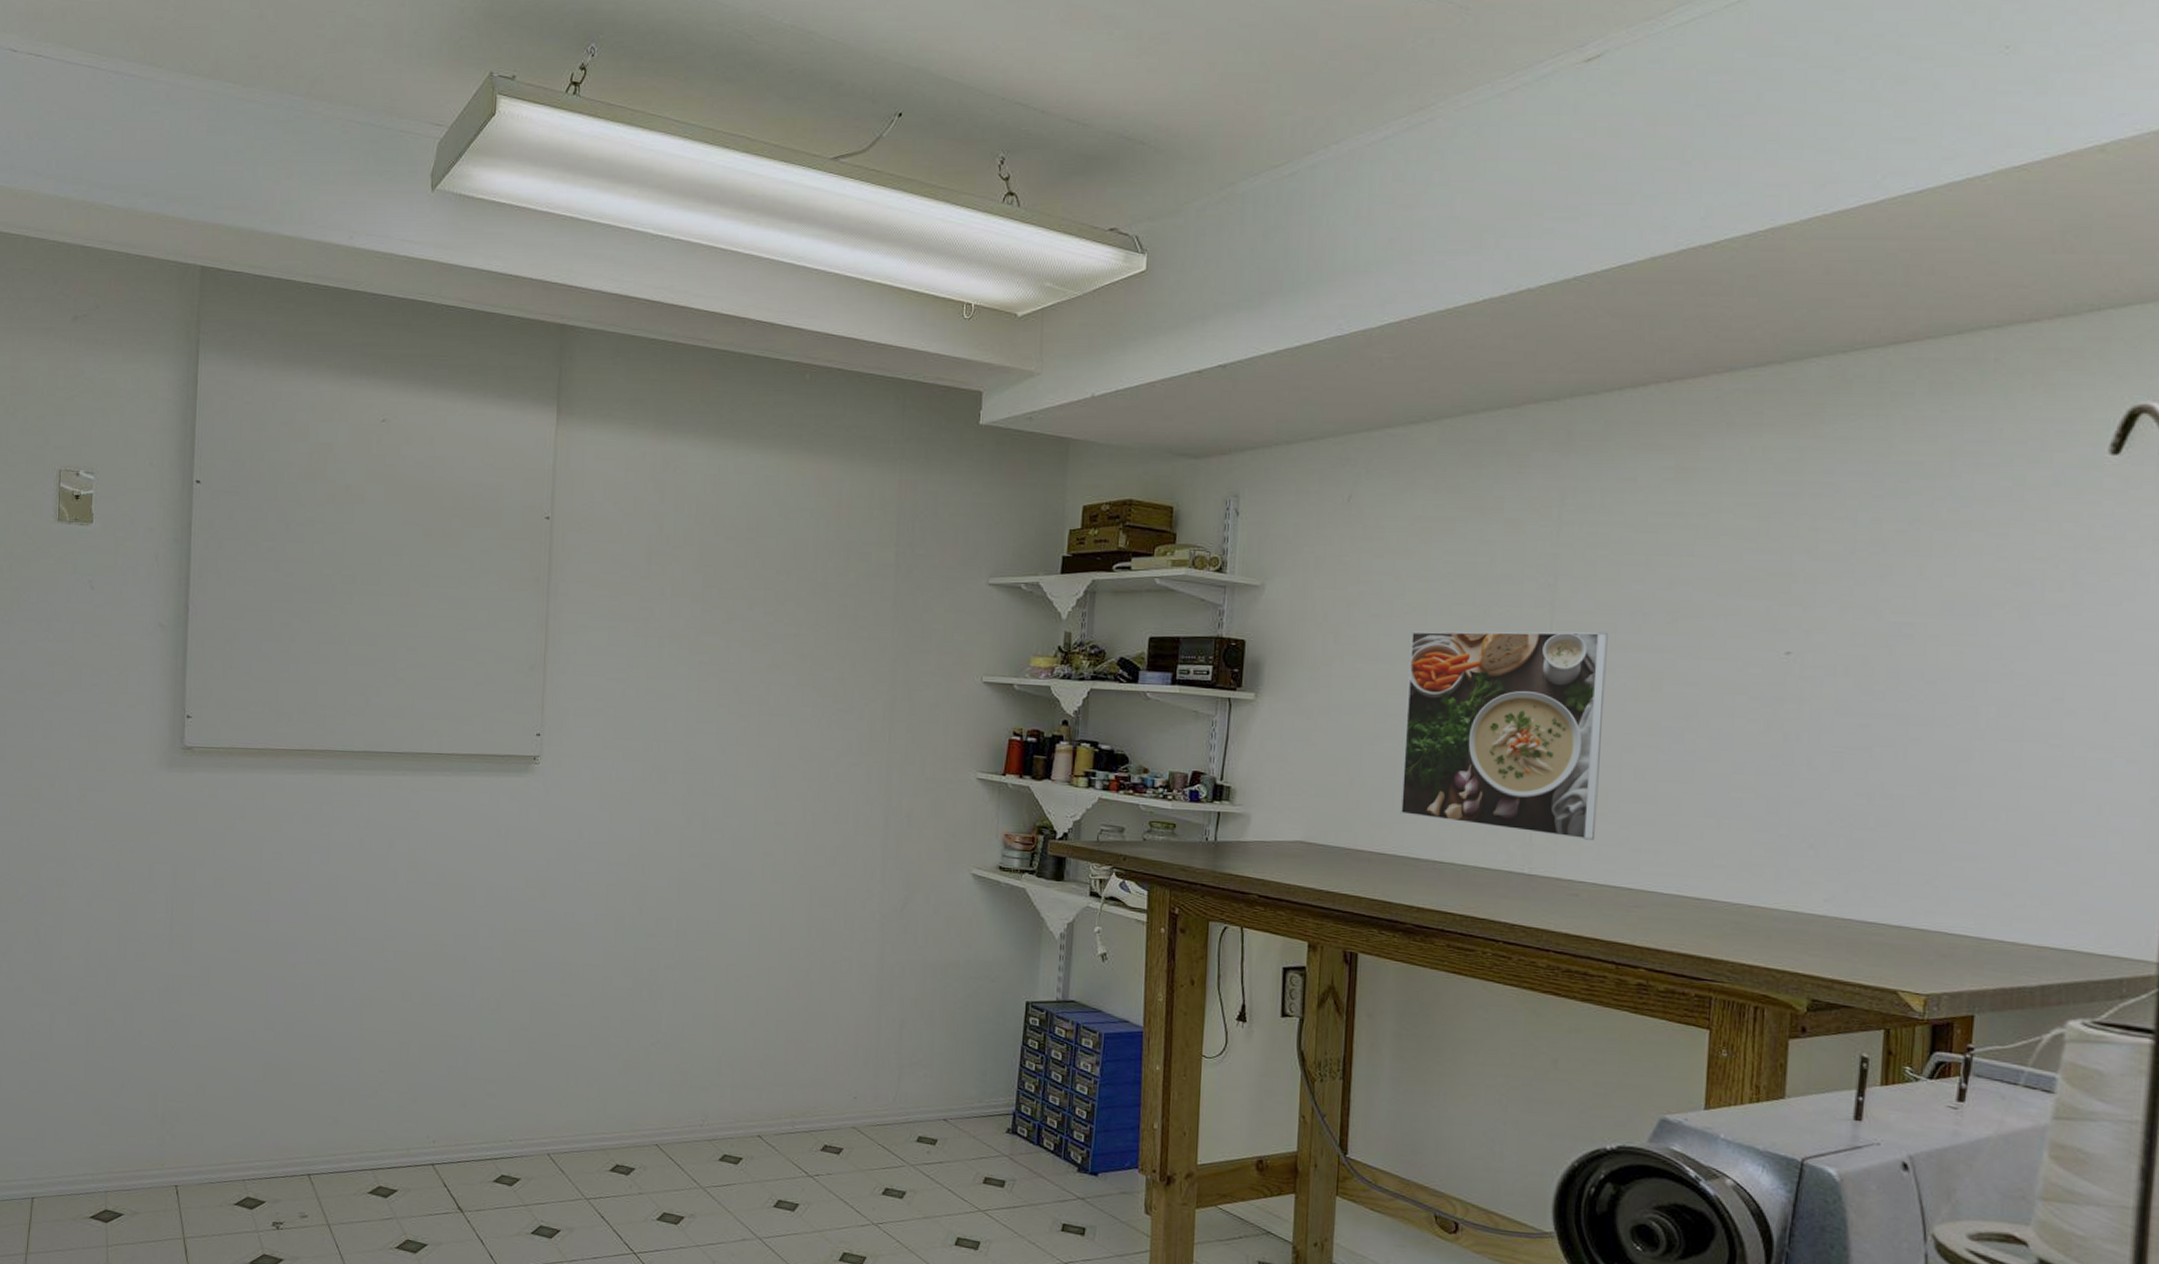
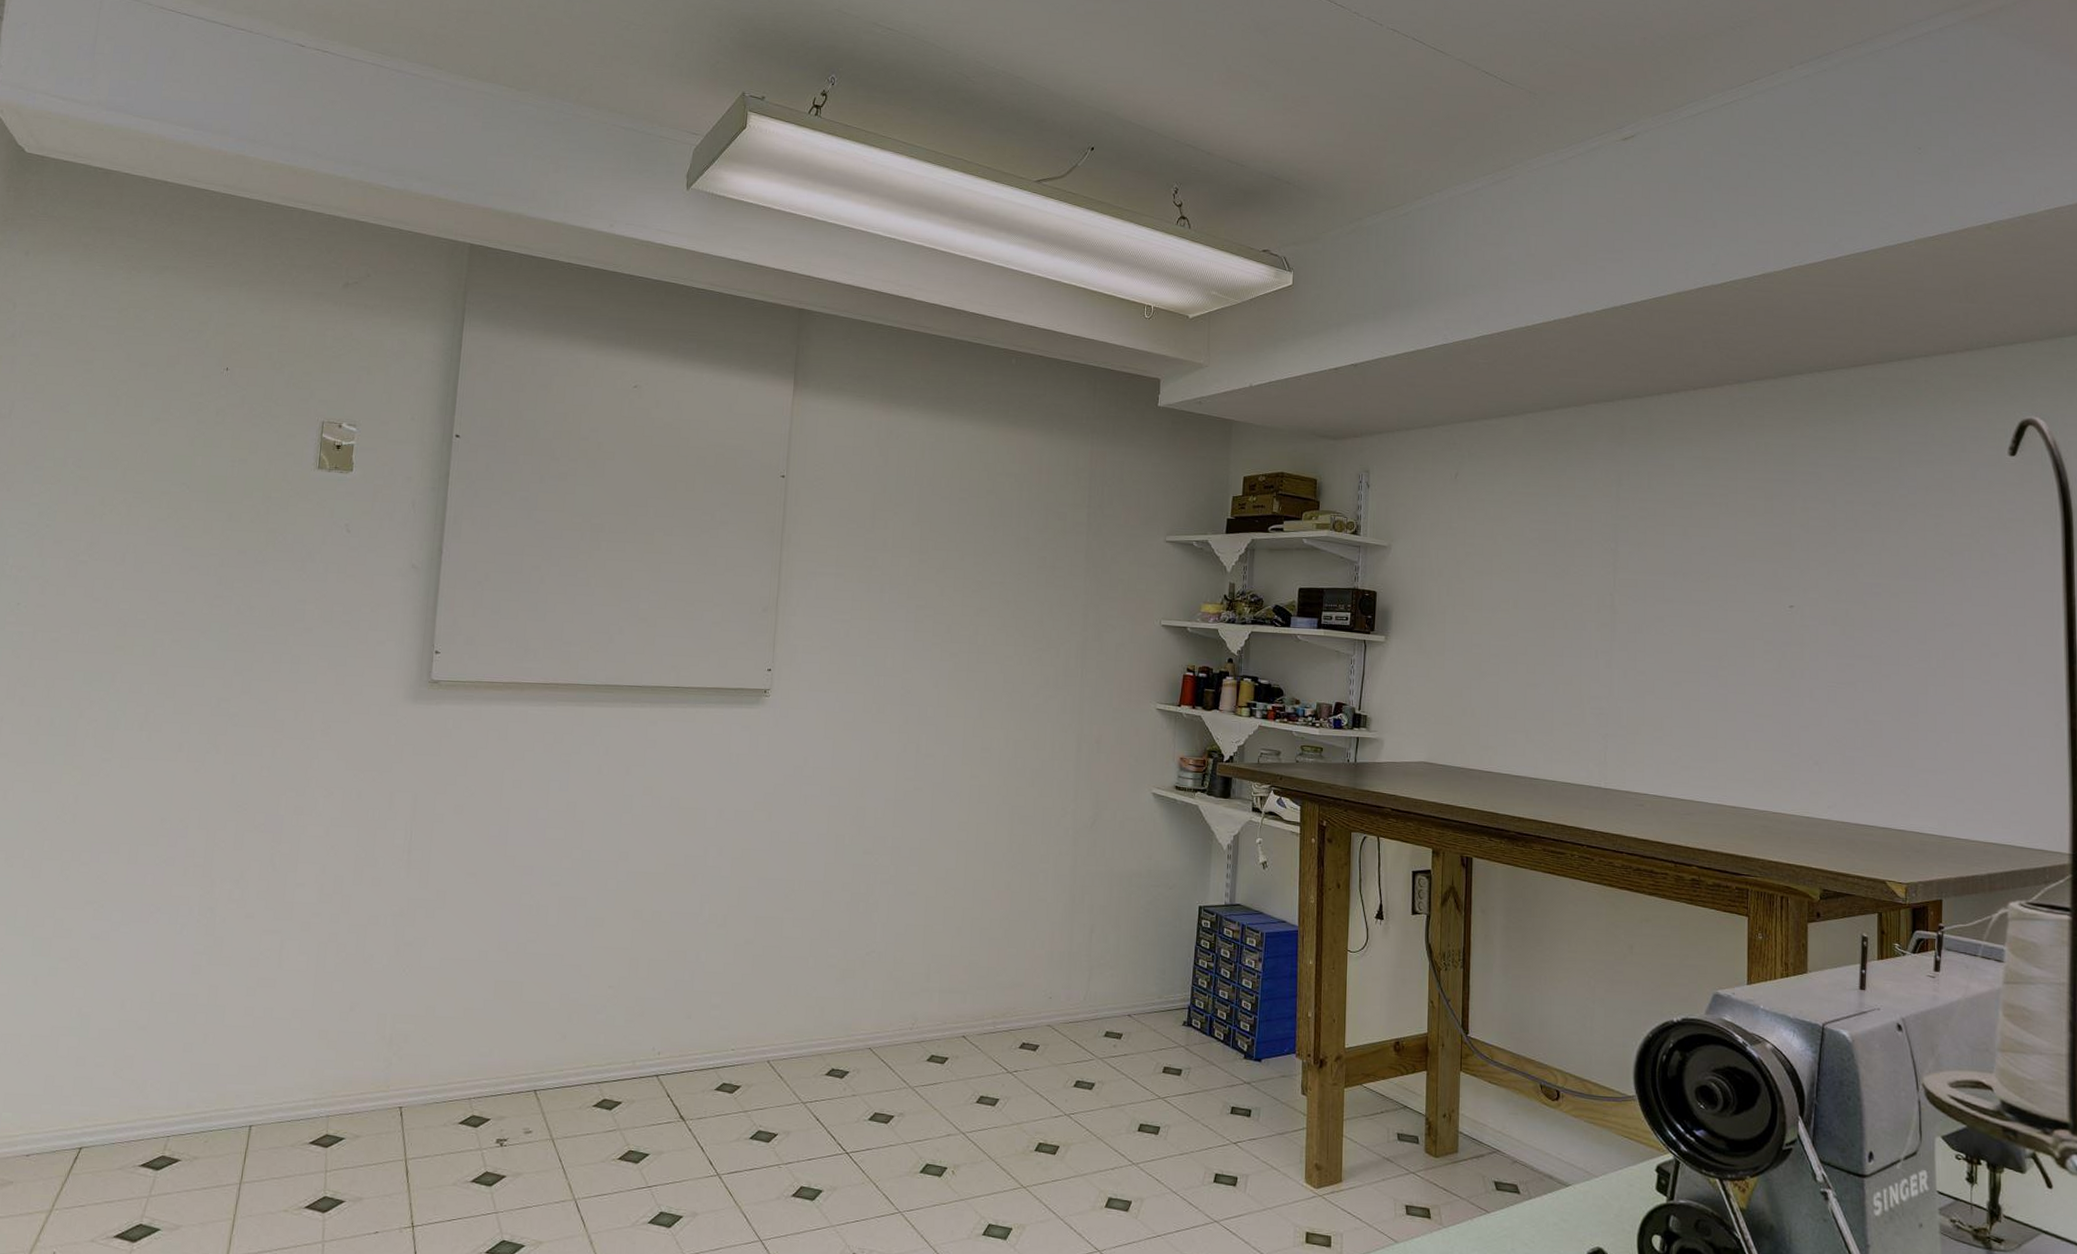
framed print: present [1400,631,1608,840] -> none [1502,585,1658,759]

